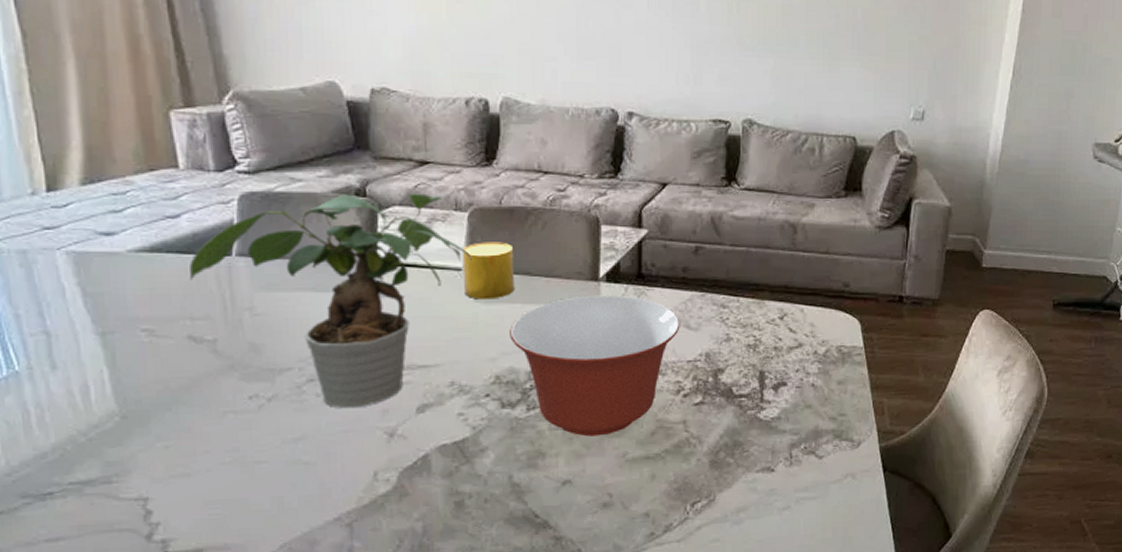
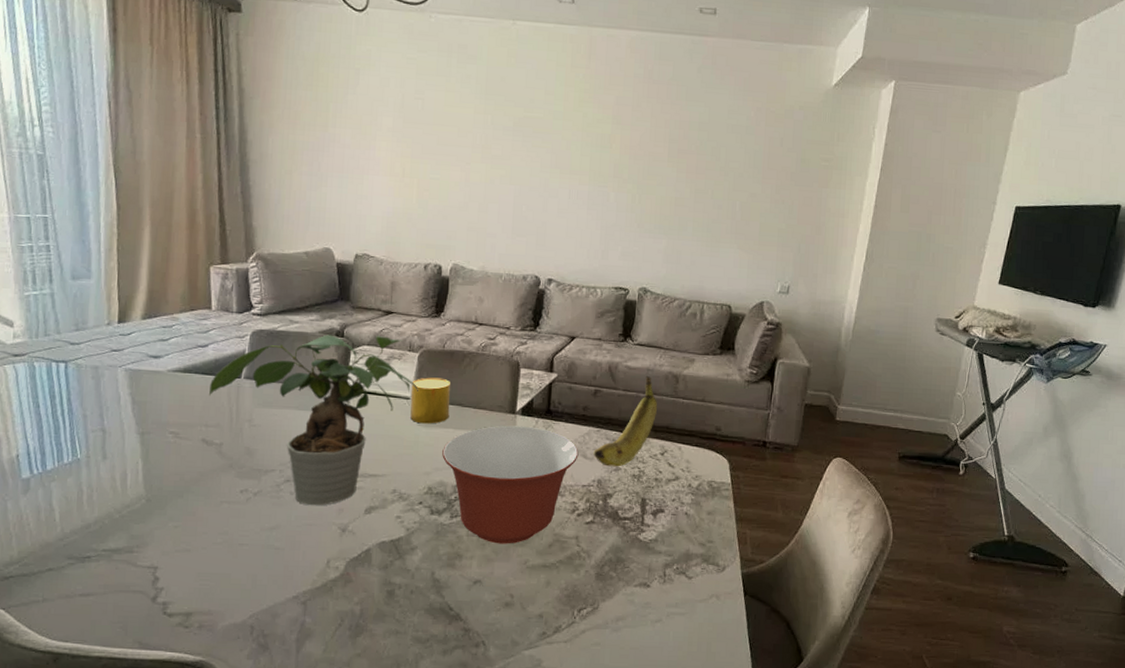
banana: none [698,227,772,337] -> present [593,376,657,467]

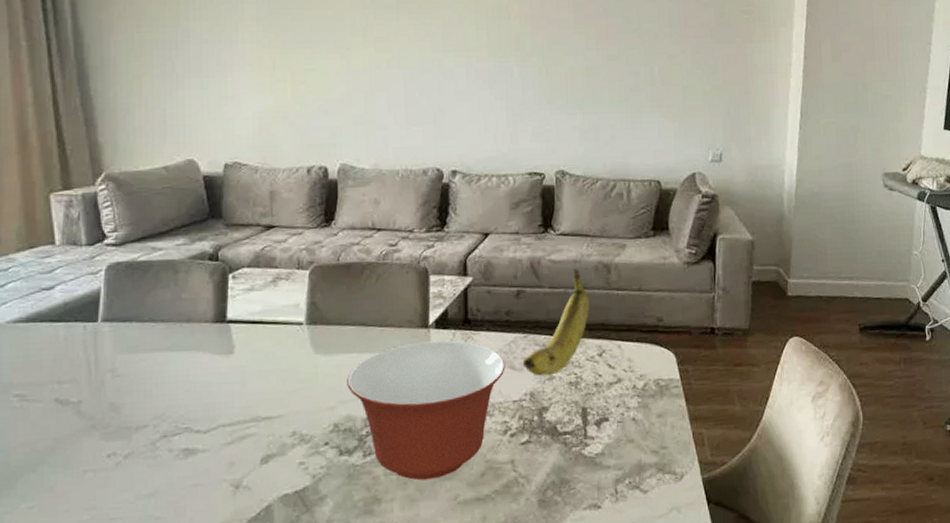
potted plant: present [208,334,418,506] -> none [59,255,312,463]
cup: present [410,377,451,424] -> none [303,296,352,352]

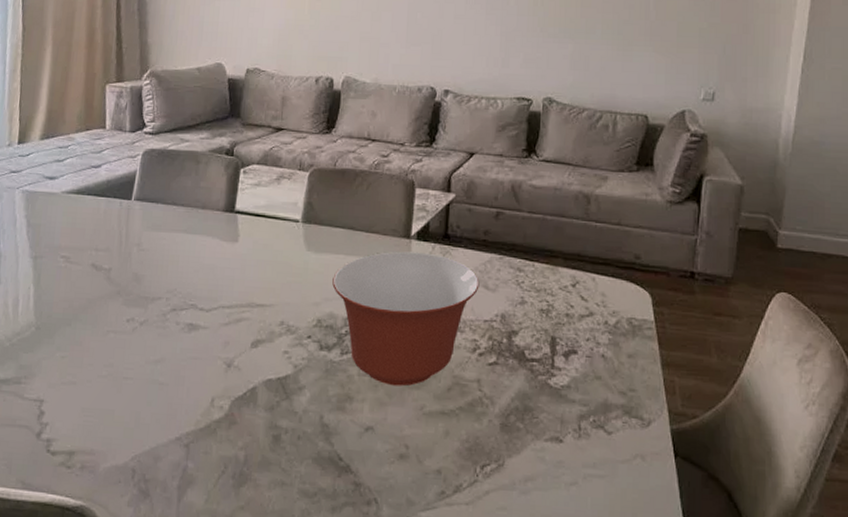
banana: present [522,269,589,376] -> none [496,196,566,300]

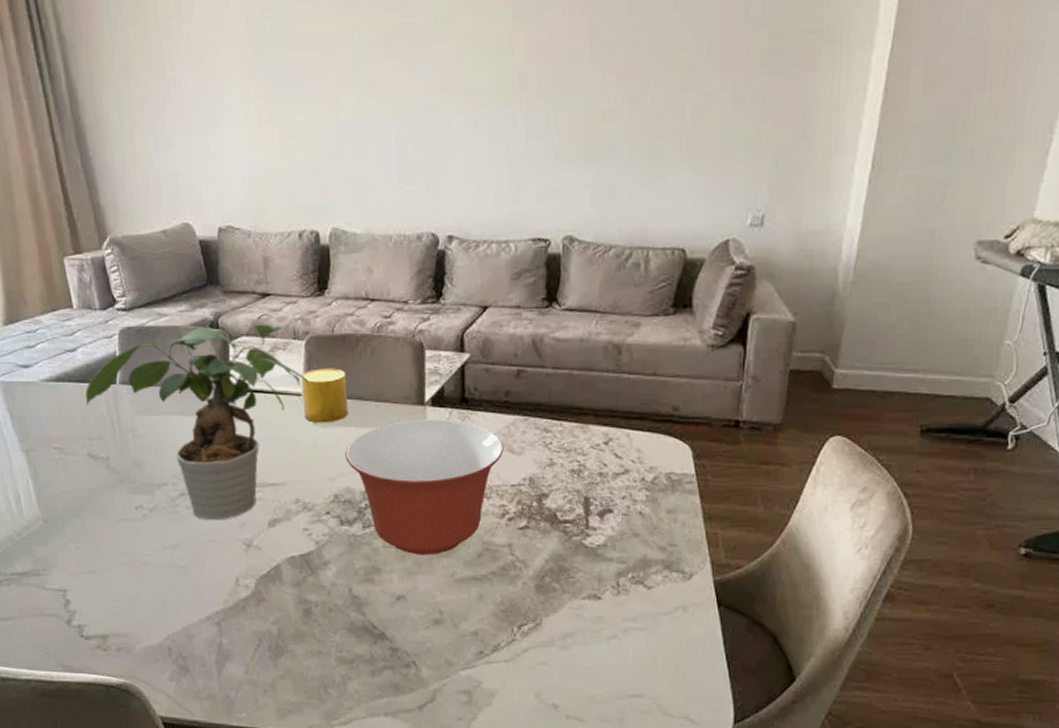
potted plant: none [99,153,308,338] -> present [85,324,310,521]
cup: none [299,198,342,250] -> present [301,368,349,423]

